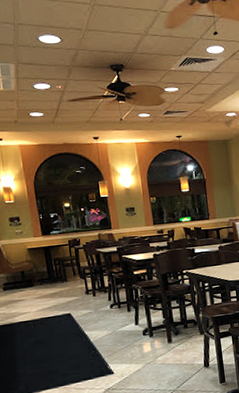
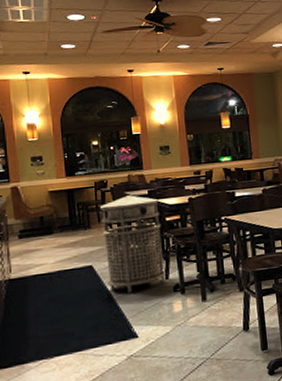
trash can: none [75,252,136,337] -> present [100,195,166,294]

